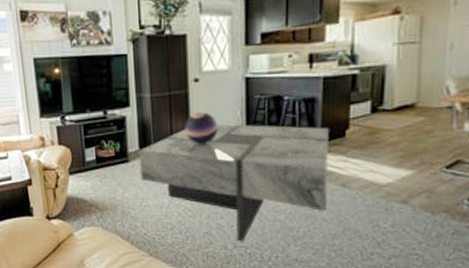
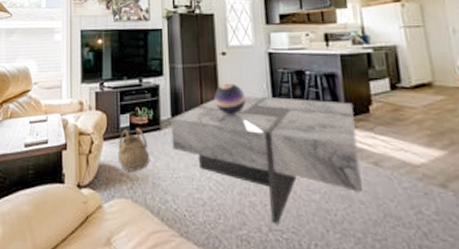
basket: none [85,161,119,202] -> present [117,128,150,171]

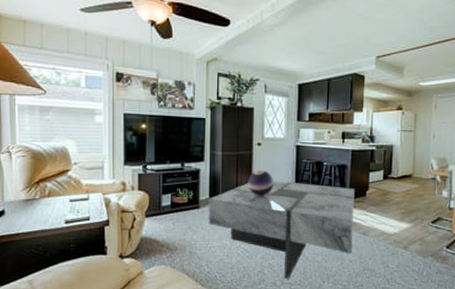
basket: present [117,128,150,171] -> none [158,206,188,243]

